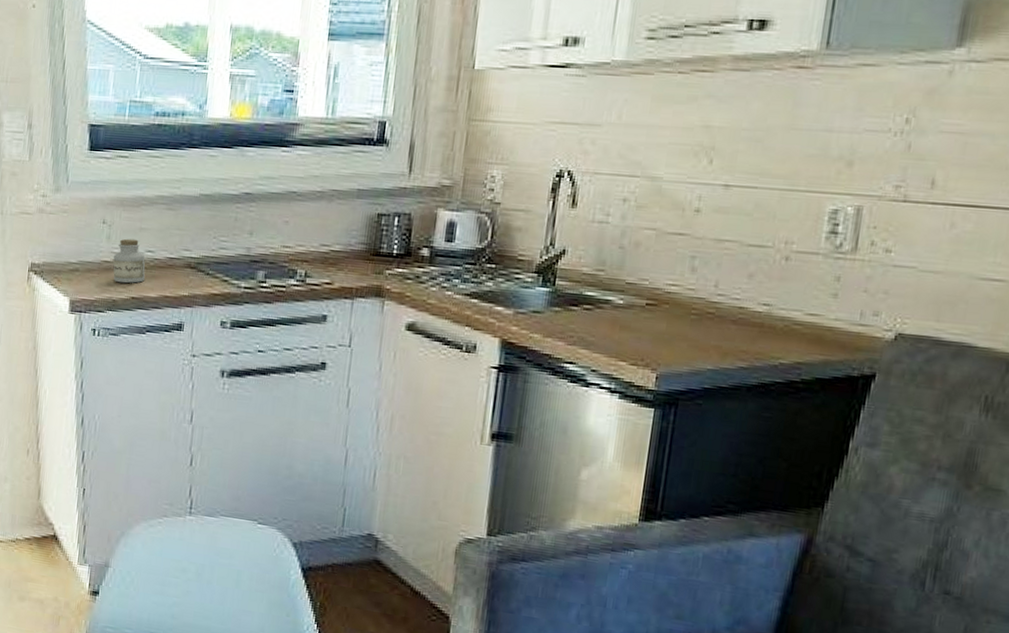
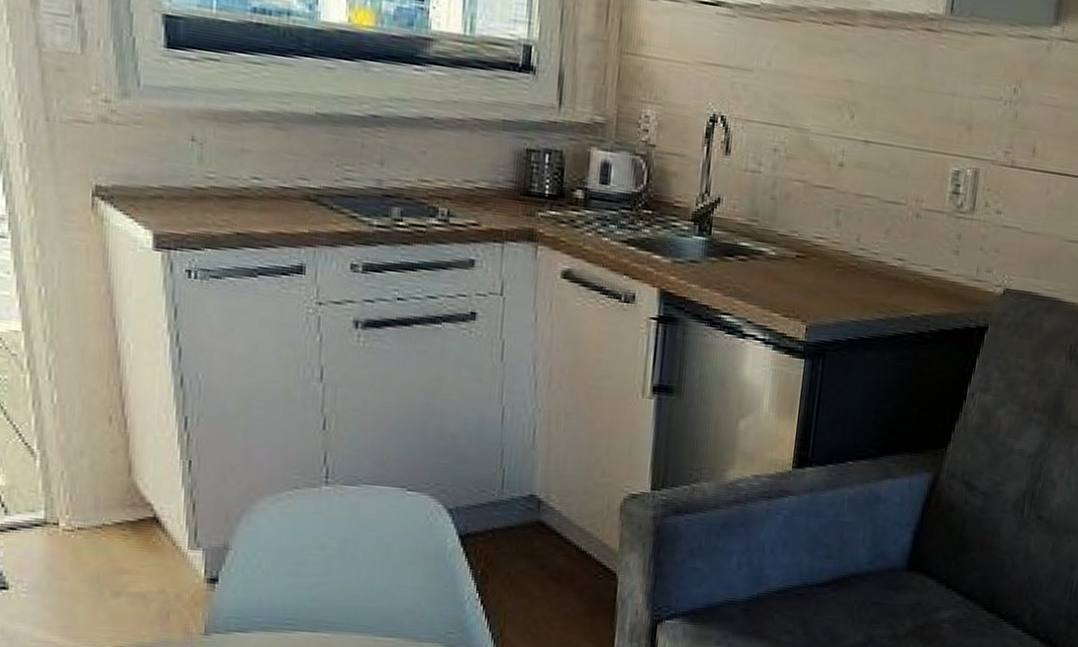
jar: present [113,238,146,284] -> none [209,161,252,216]

